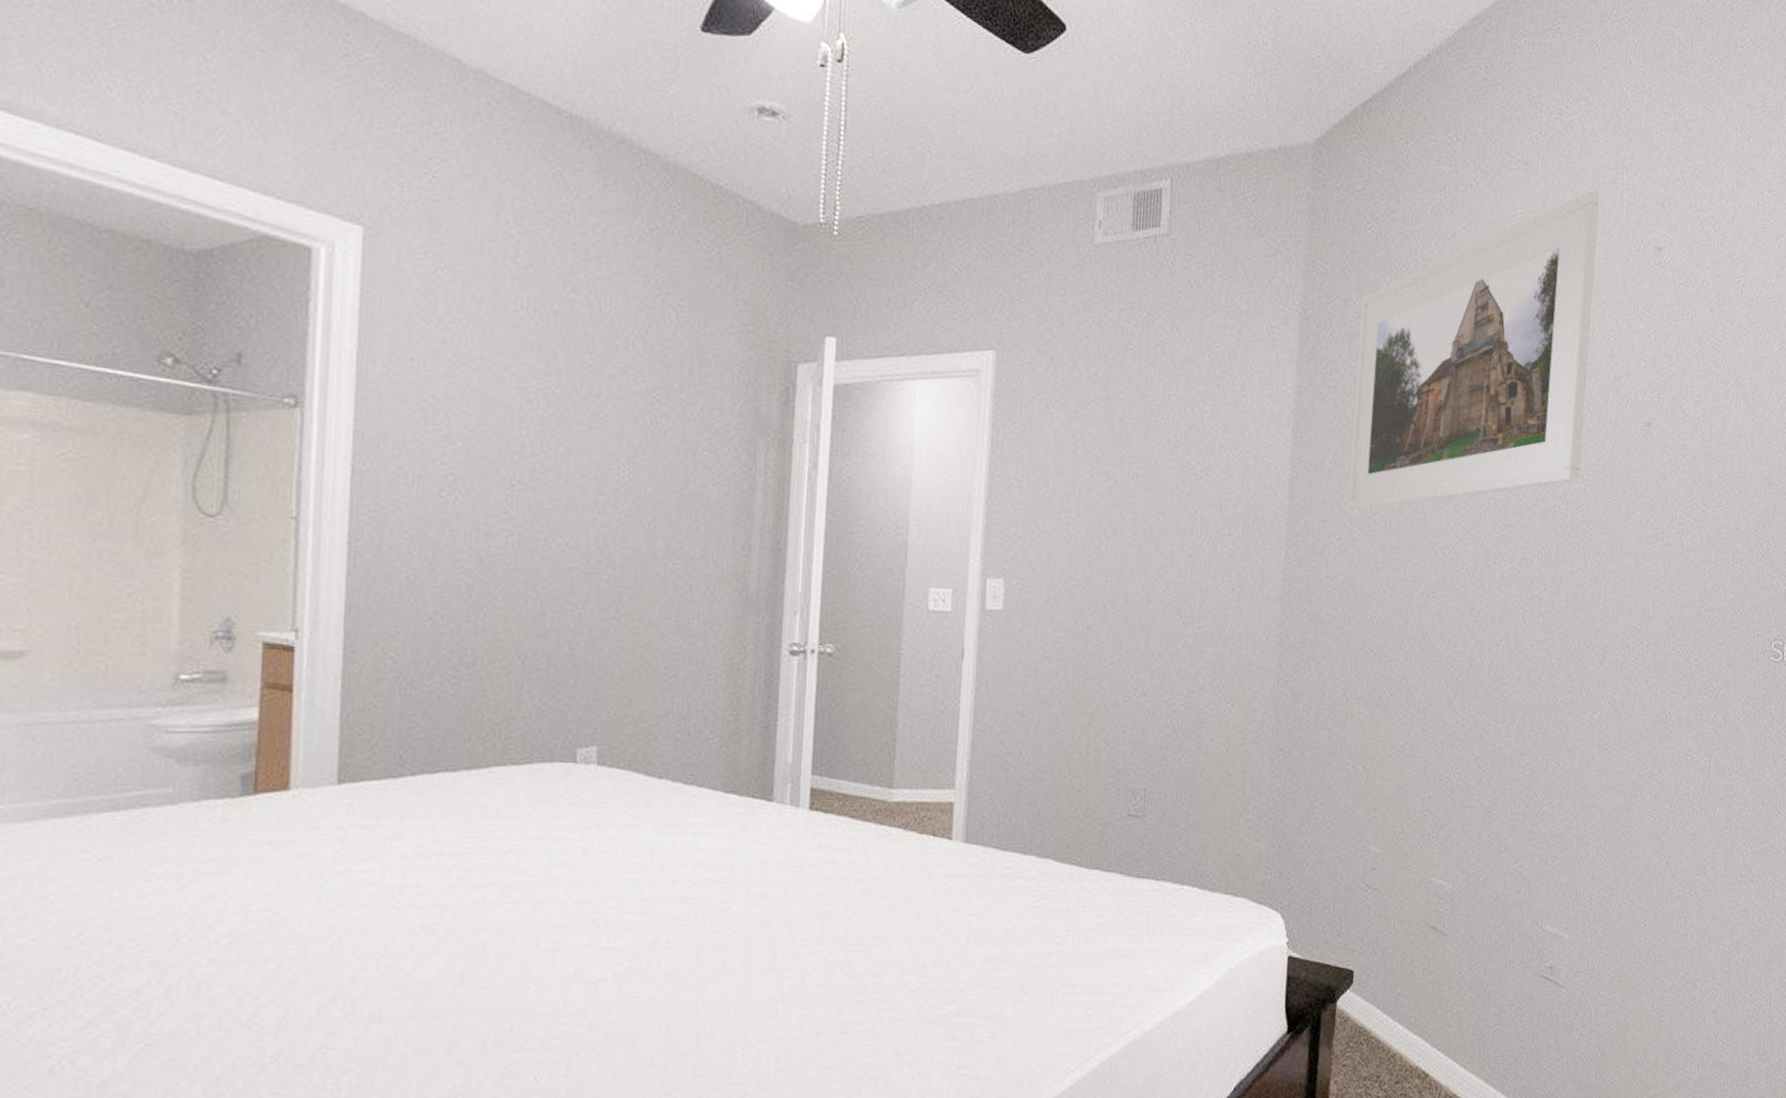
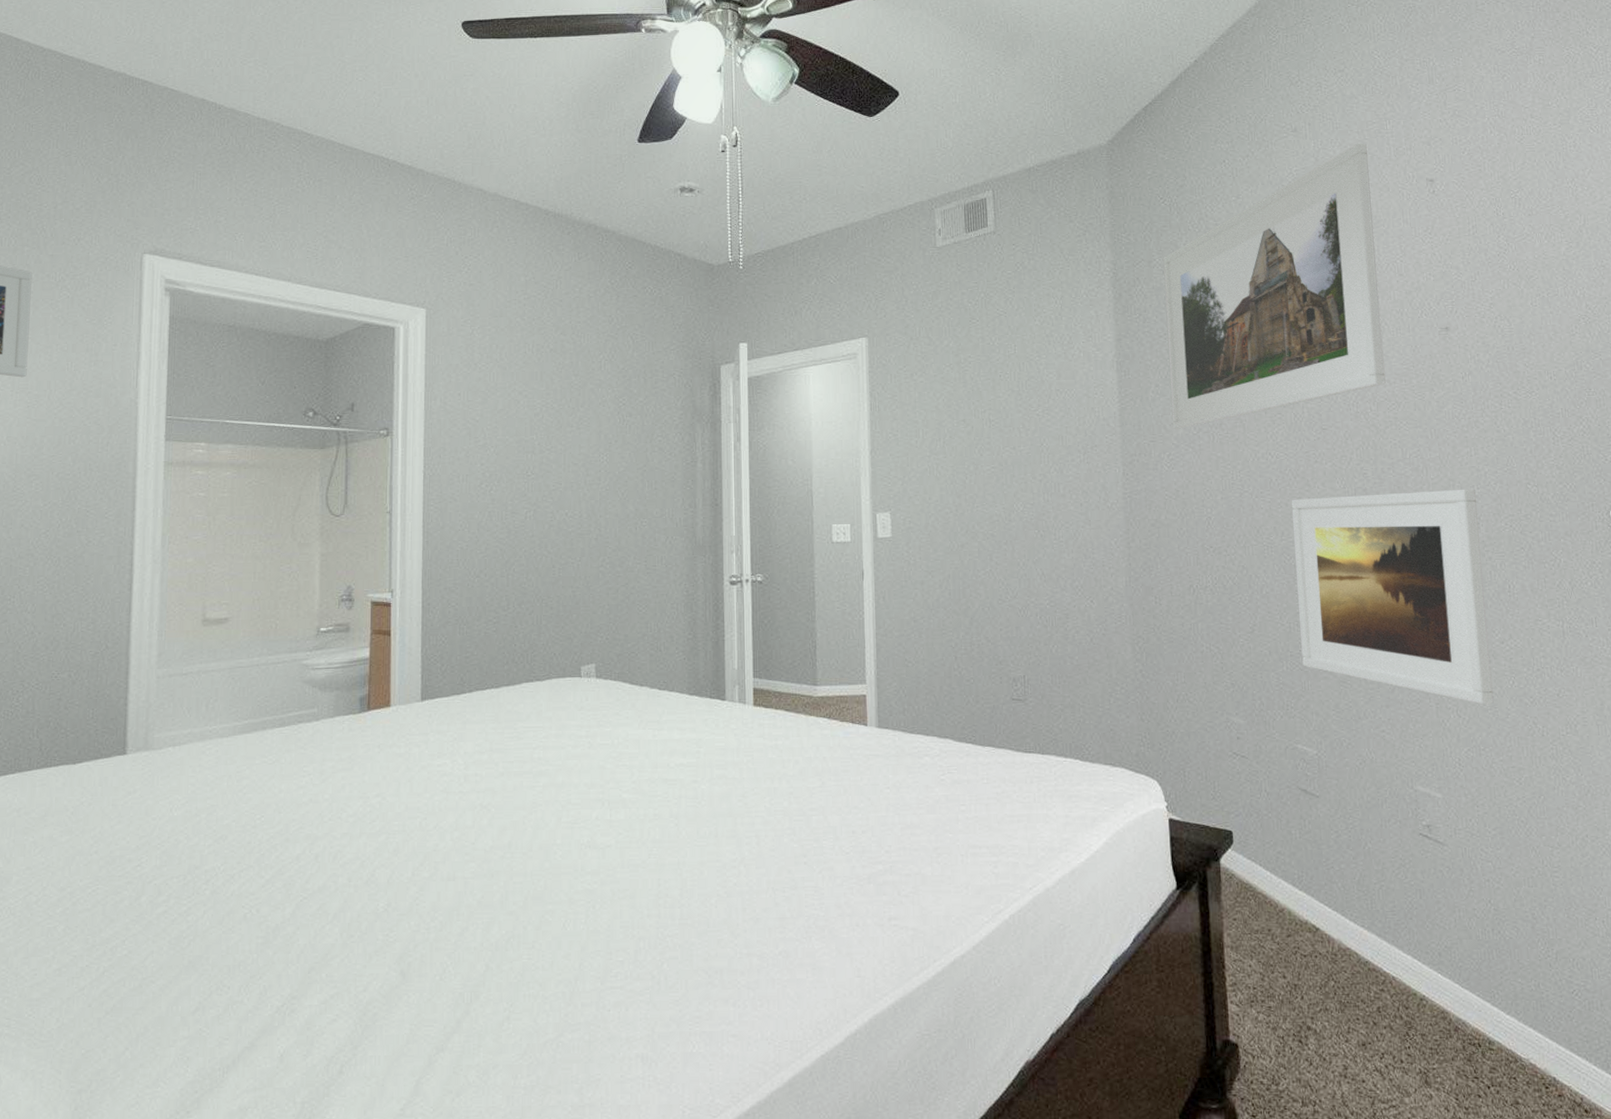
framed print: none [1450,603,1650,842] -> present [1291,489,1494,705]

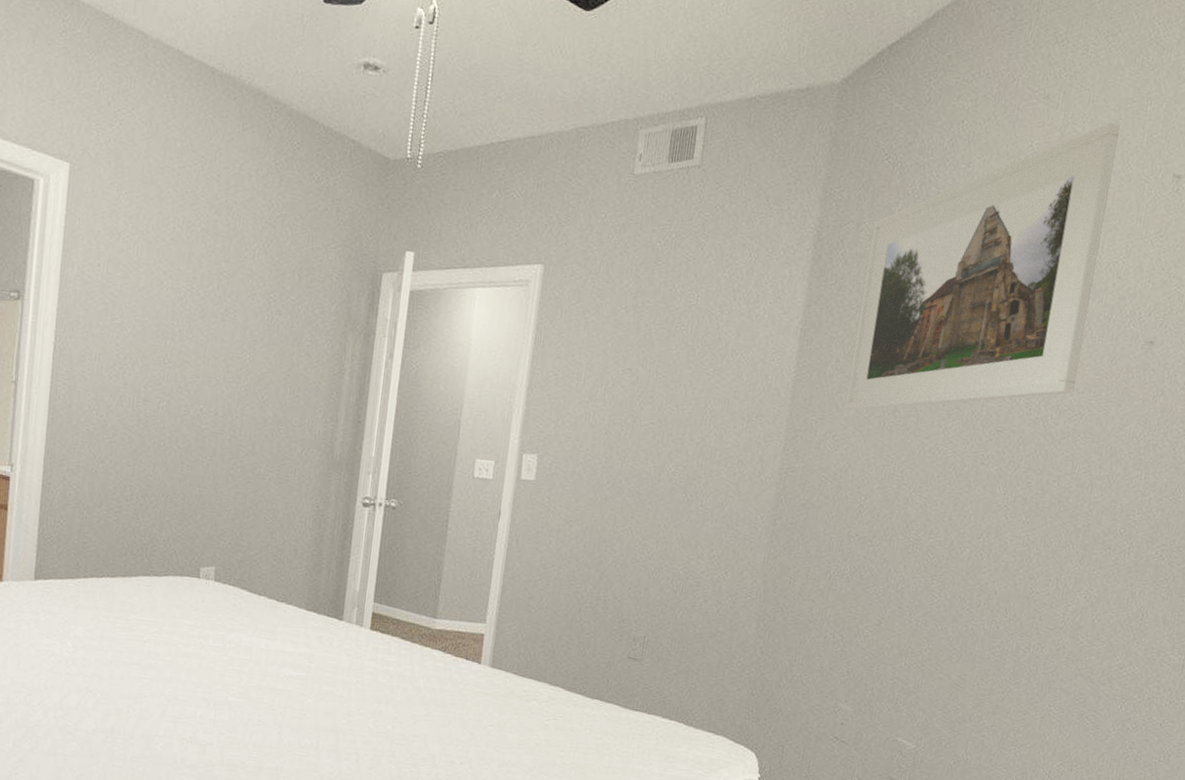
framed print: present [1291,489,1494,705] -> none [921,498,1135,725]

